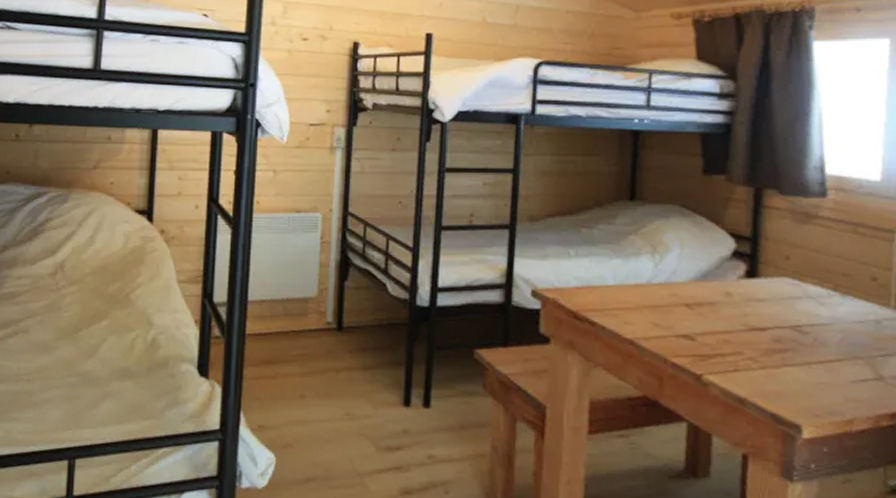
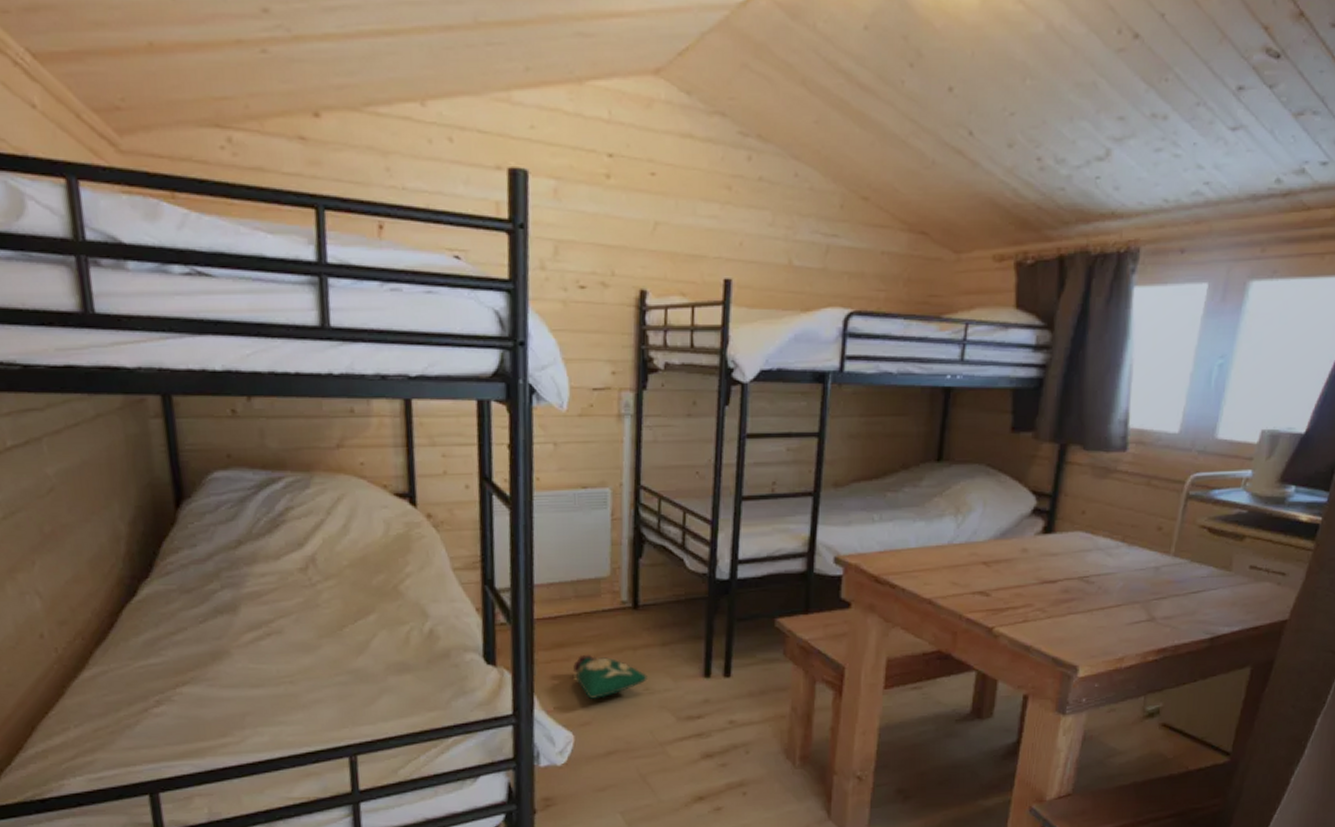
bag: none [279,374,349,421] -> present [573,655,648,700]

